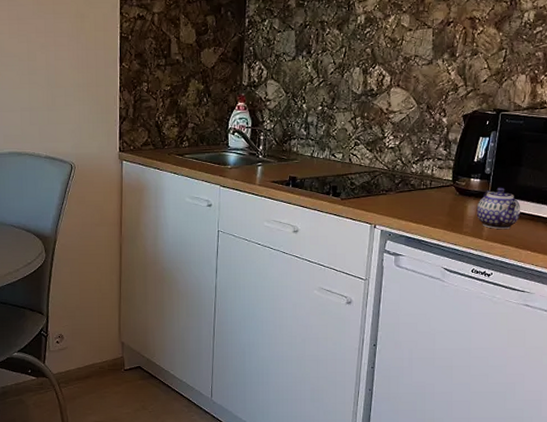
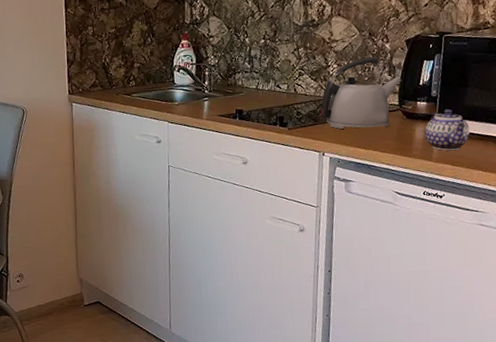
kettle: none [374,130,458,203] -> present [320,57,403,129]

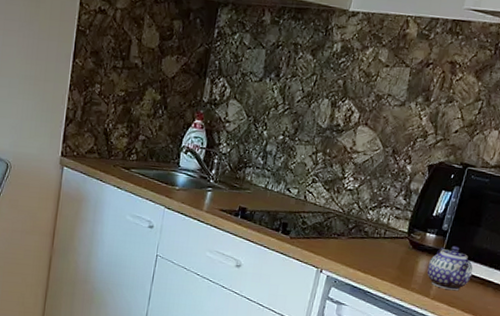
kettle: present [320,57,403,129] -> none [326,176,417,255]

